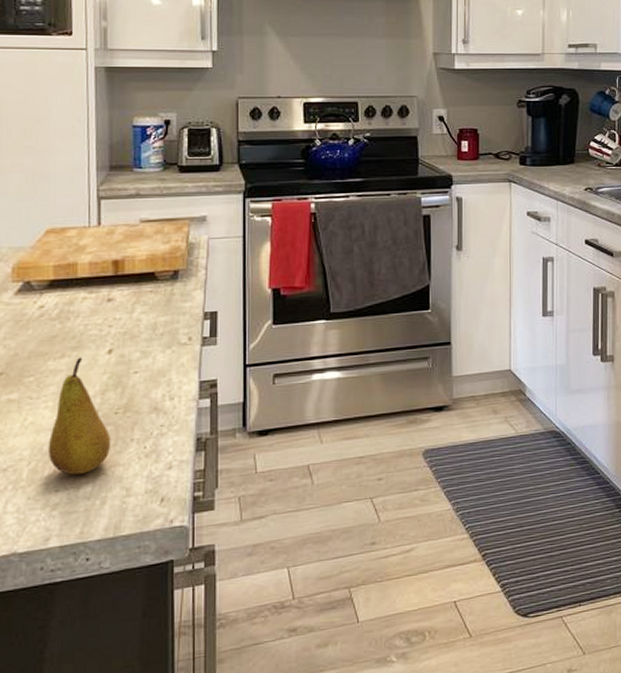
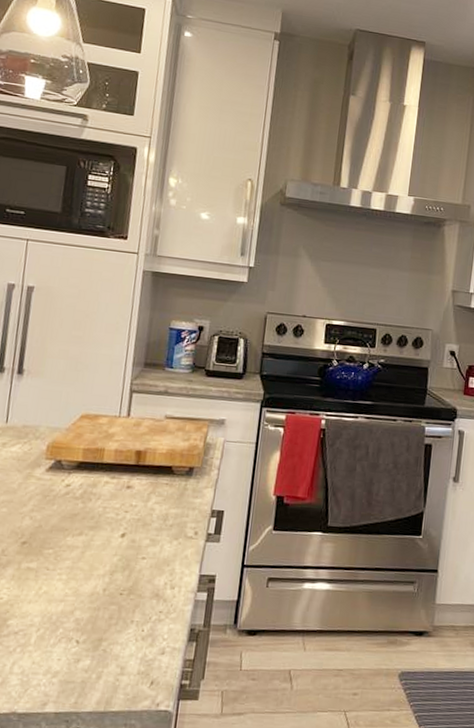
fruit: present [47,357,112,475] -> none [55,537,114,648]

